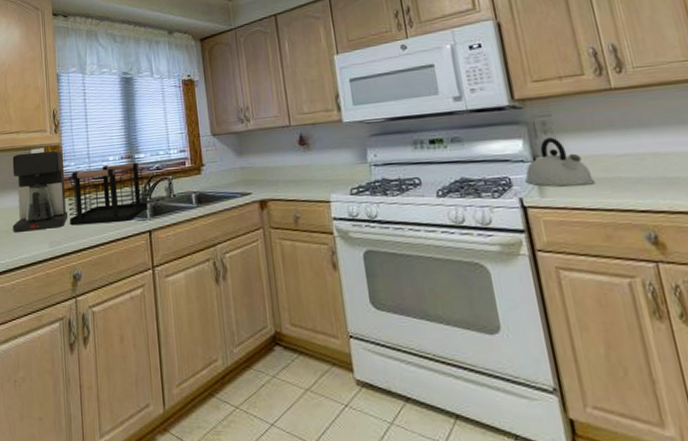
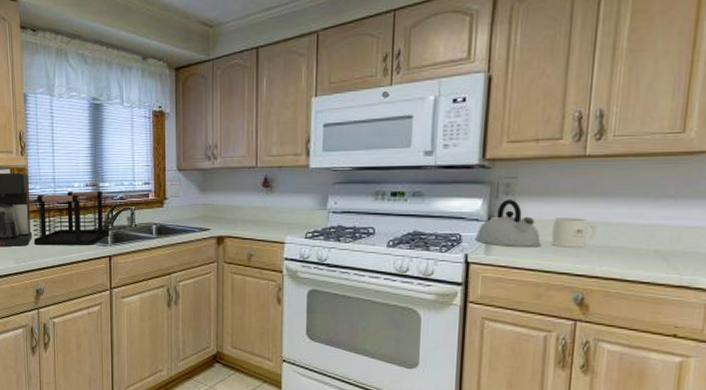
mug: none [600,150,648,183] -> present [551,218,597,248]

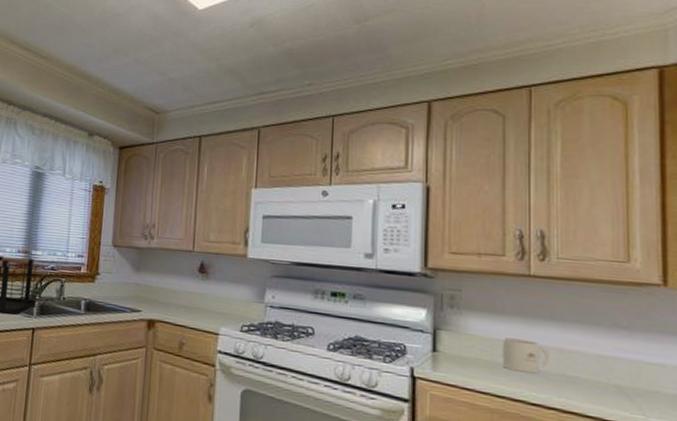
kettle: present [475,200,542,248] -> none [421,313,492,369]

